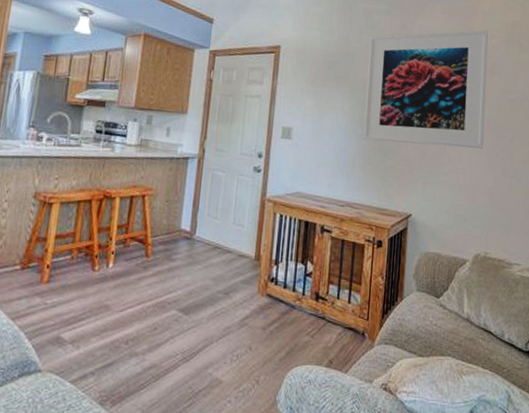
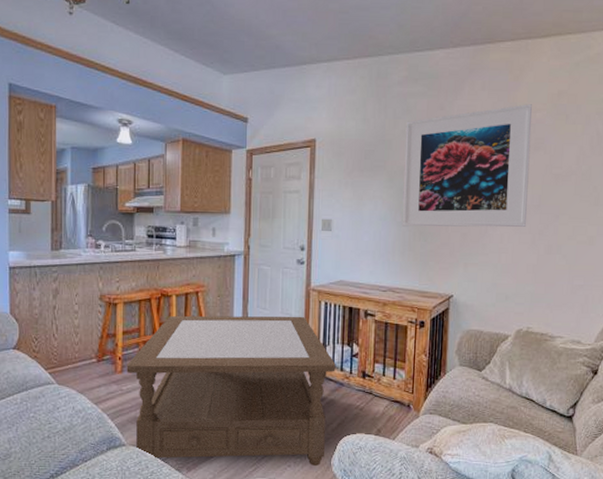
coffee table: none [54,221,288,403] -> present [126,315,336,467]

